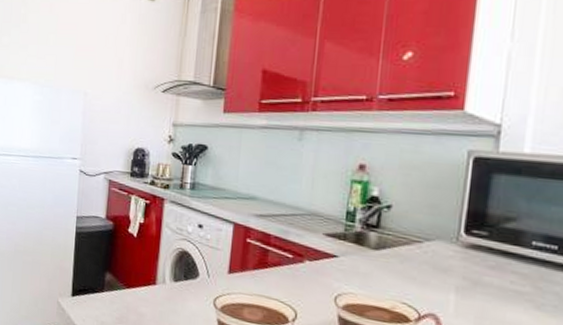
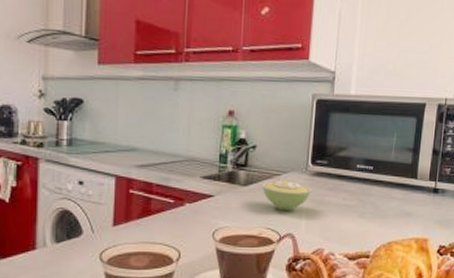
sugar bowl: none [397,246,464,286] -> present [262,178,311,210]

